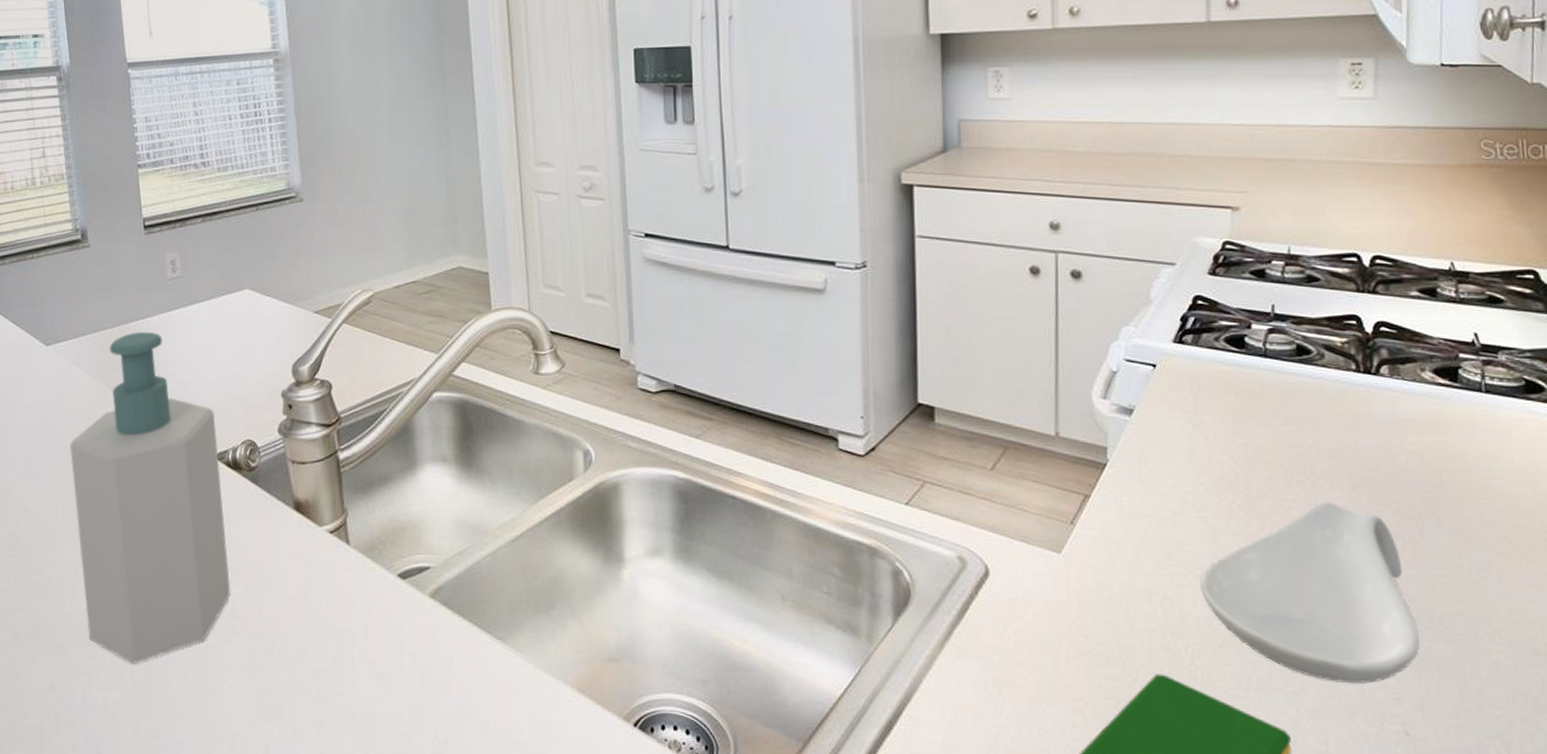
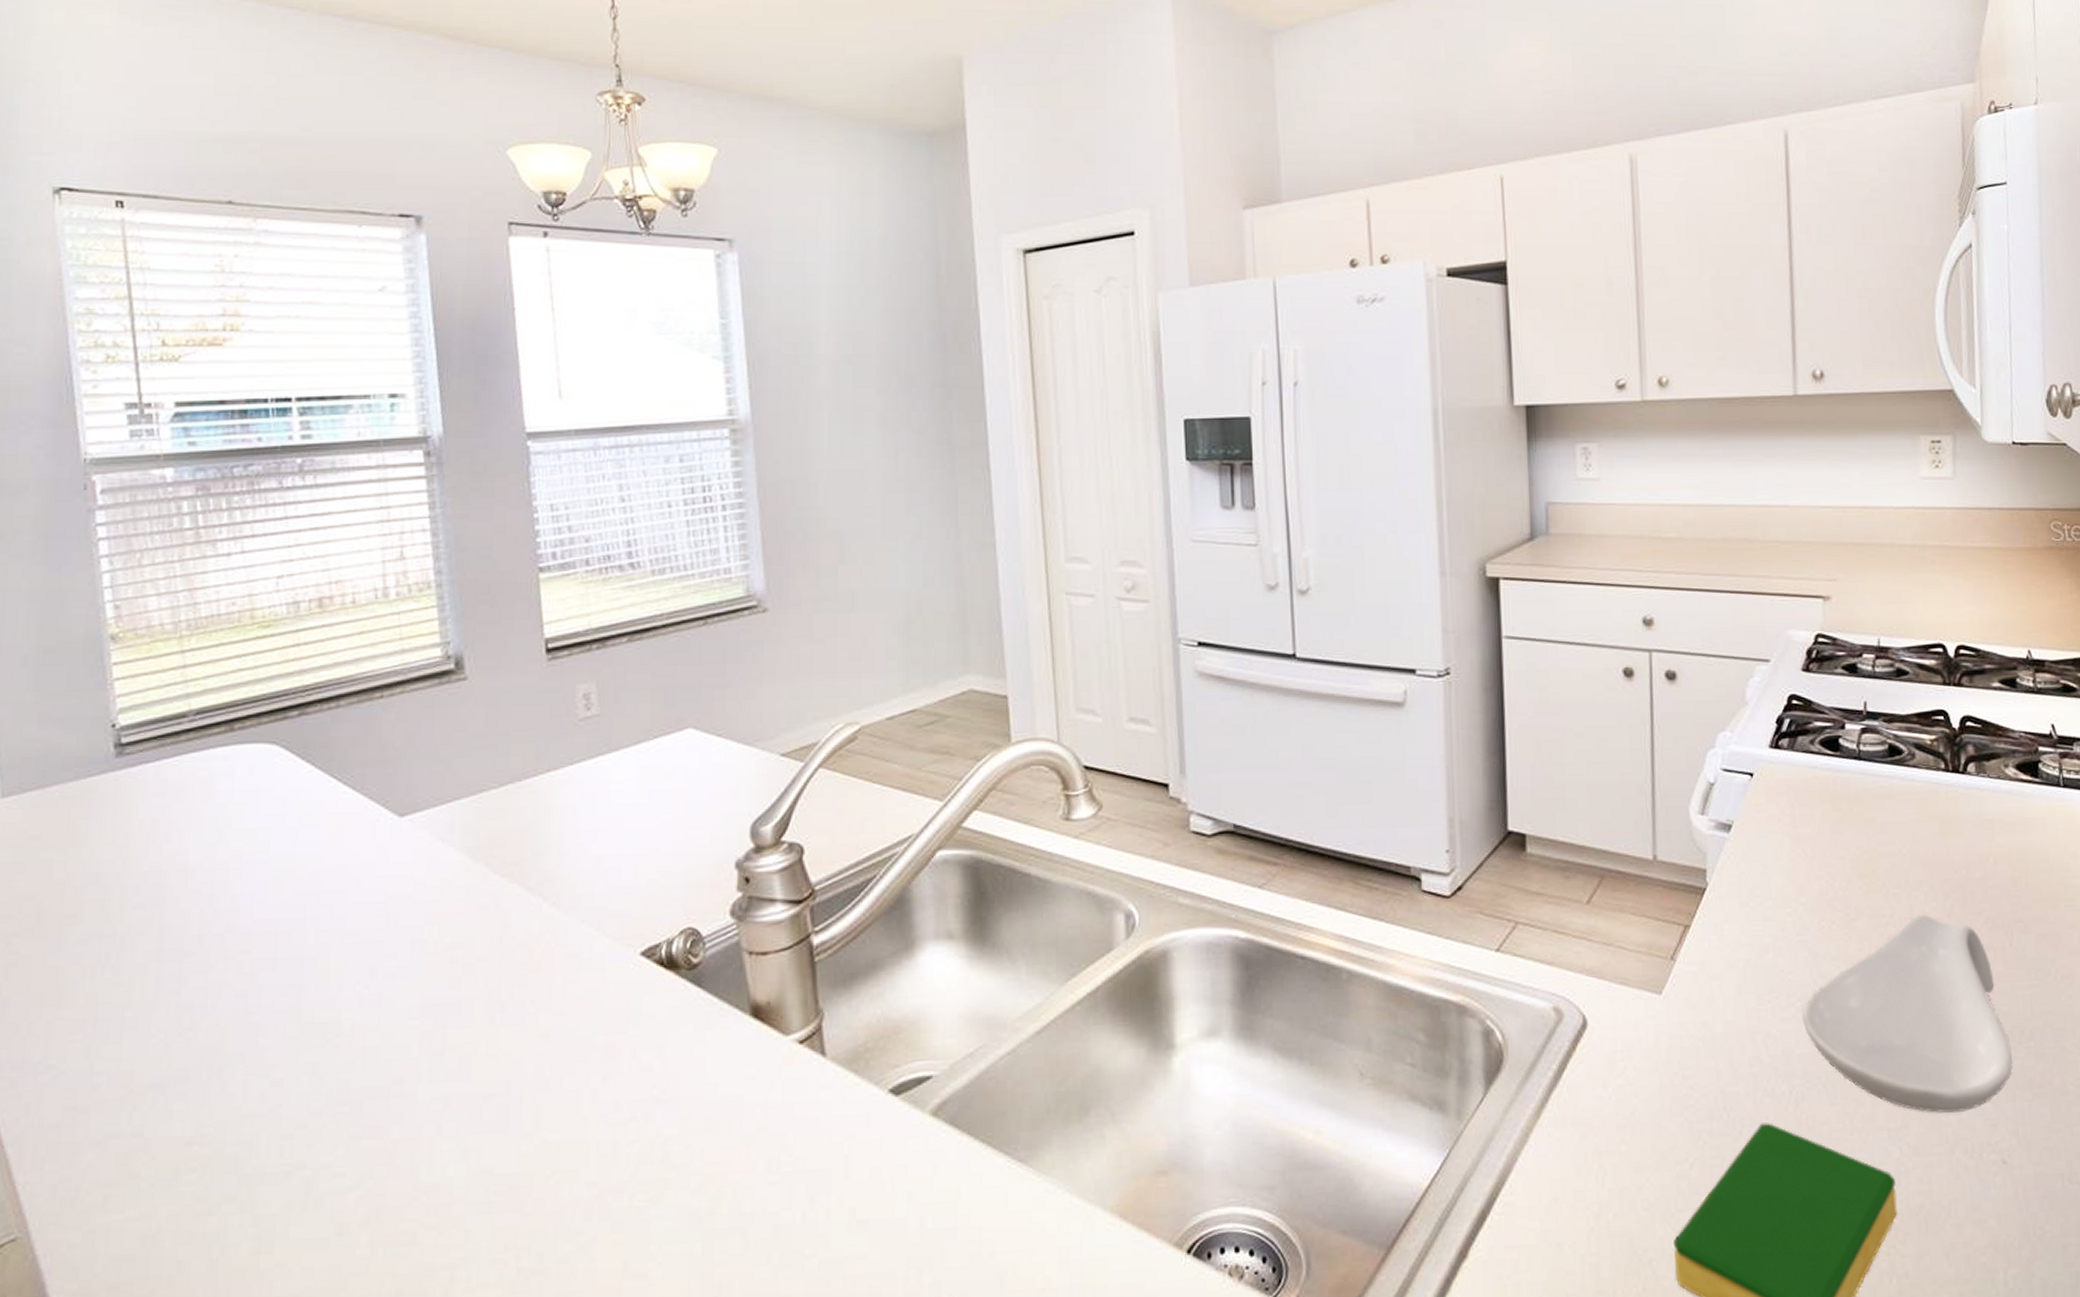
soap bottle: present [70,332,231,664] -> none [431,791,662,1248]

